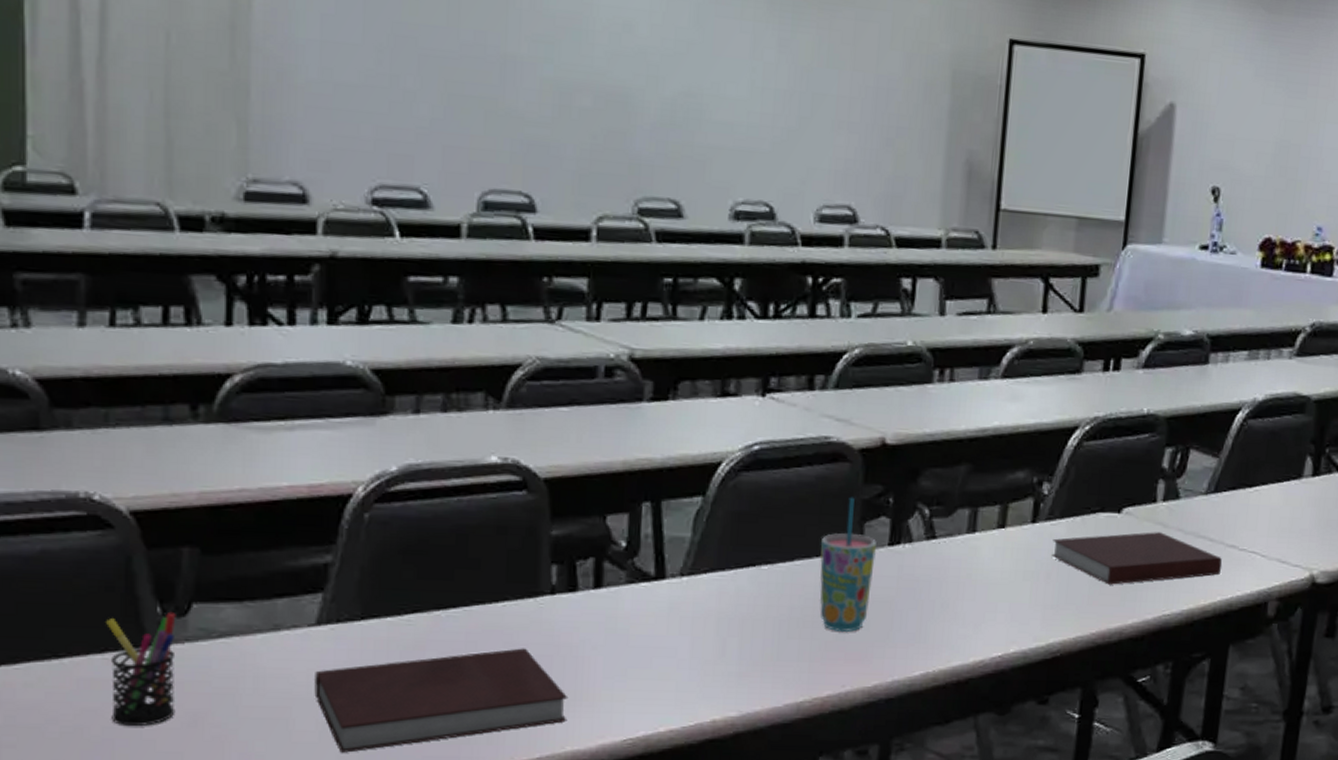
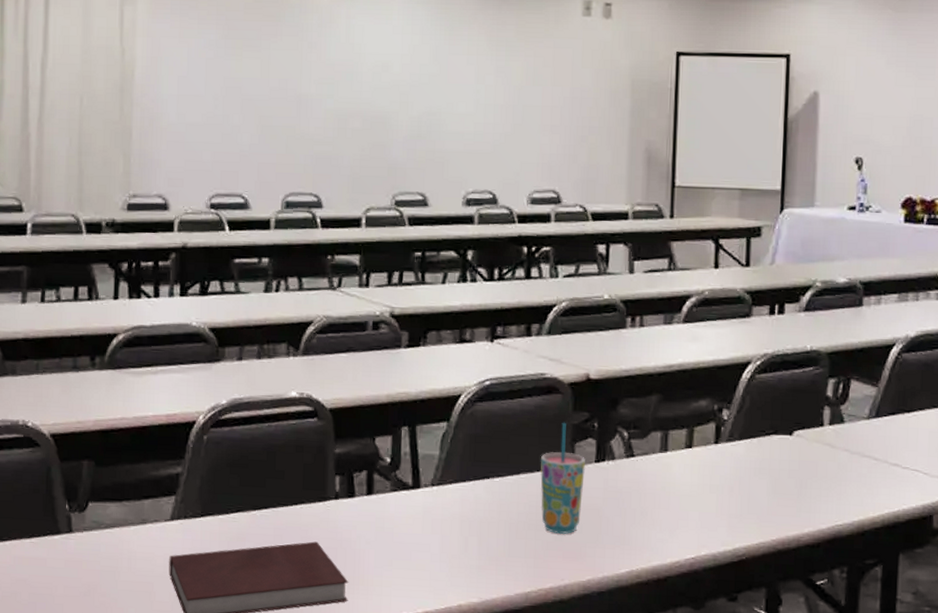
pen holder: present [106,613,176,727] -> none [33,509,78,594]
notebook: present [1051,532,1223,585] -> none [733,452,888,498]

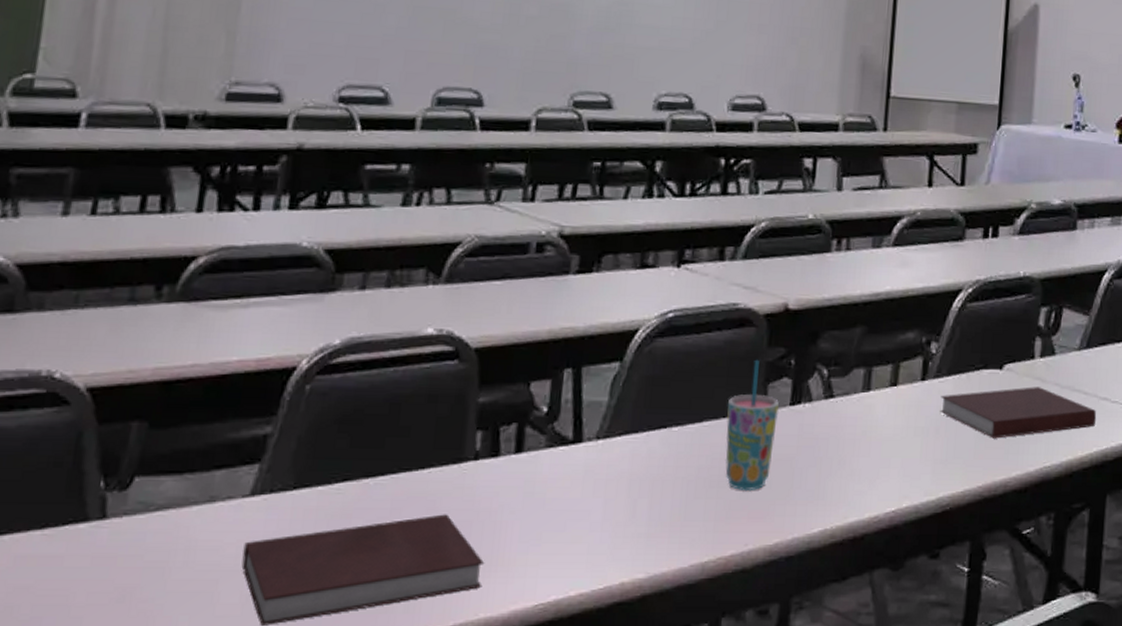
notebook: none [733,452,888,498] -> present [940,387,1097,439]

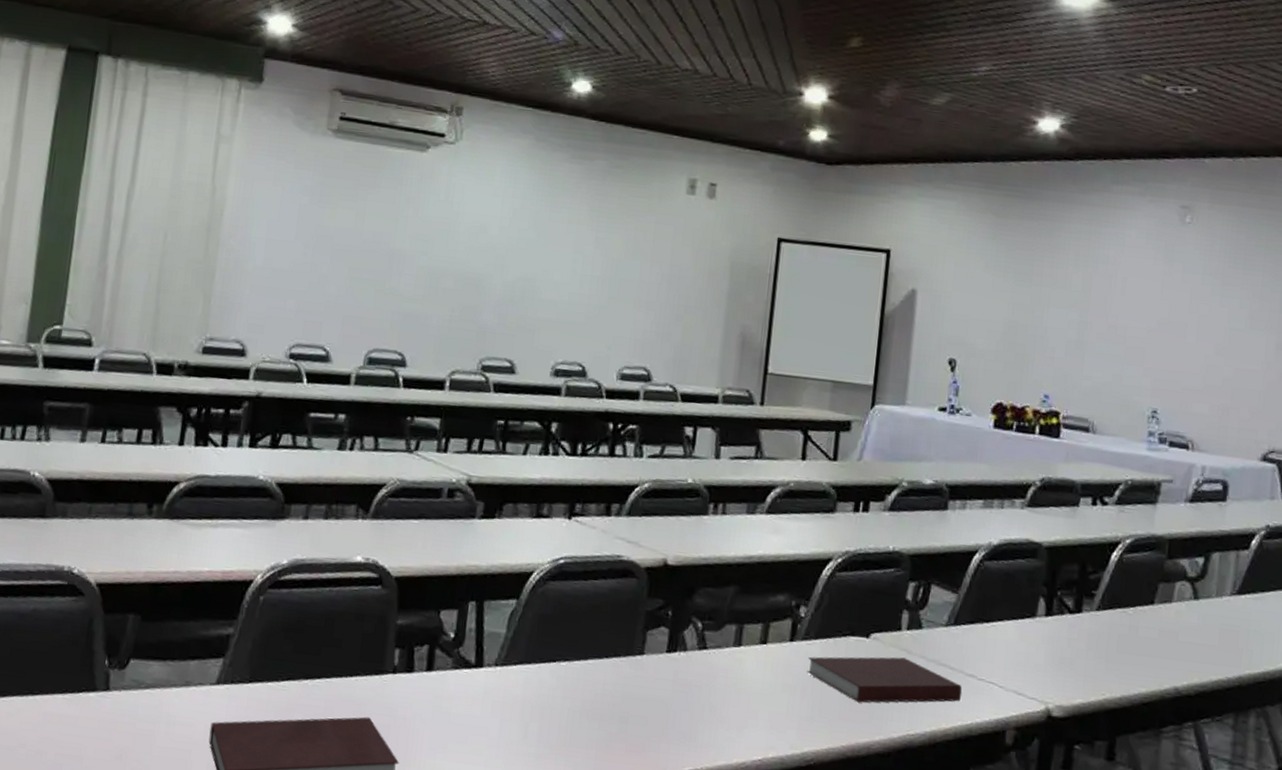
cup: present [725,359,779,492] -> none [607,608,657,726]

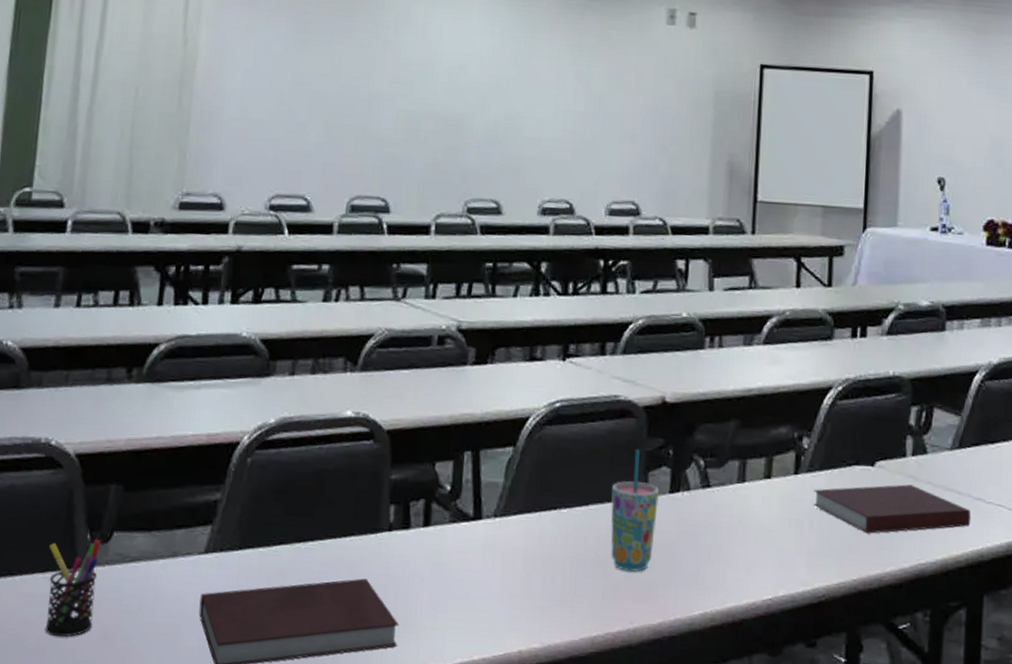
pen holder: none [63,665,118,756] -> present [45,539,101,637]
cup: none [607,608,657,726] -> present [611,448,660,573]

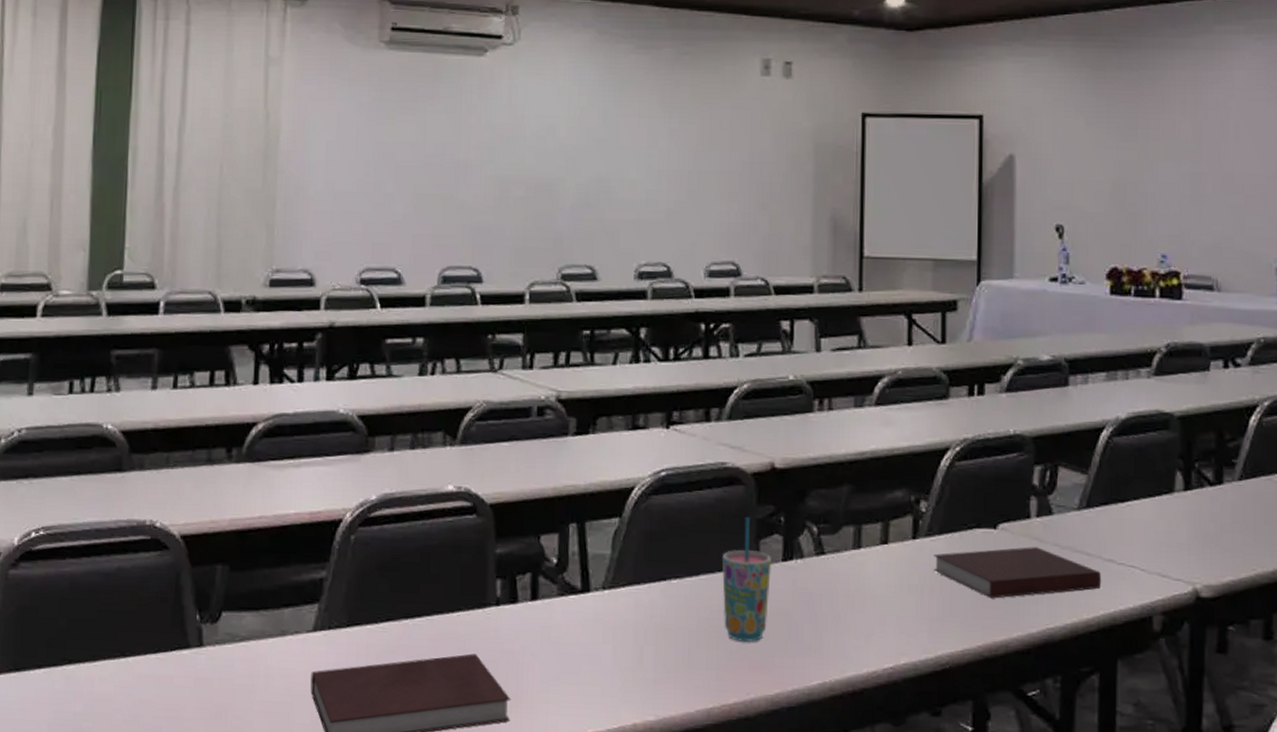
pen holder: present [45,539,101,637] -> none [160,620,210,717]

